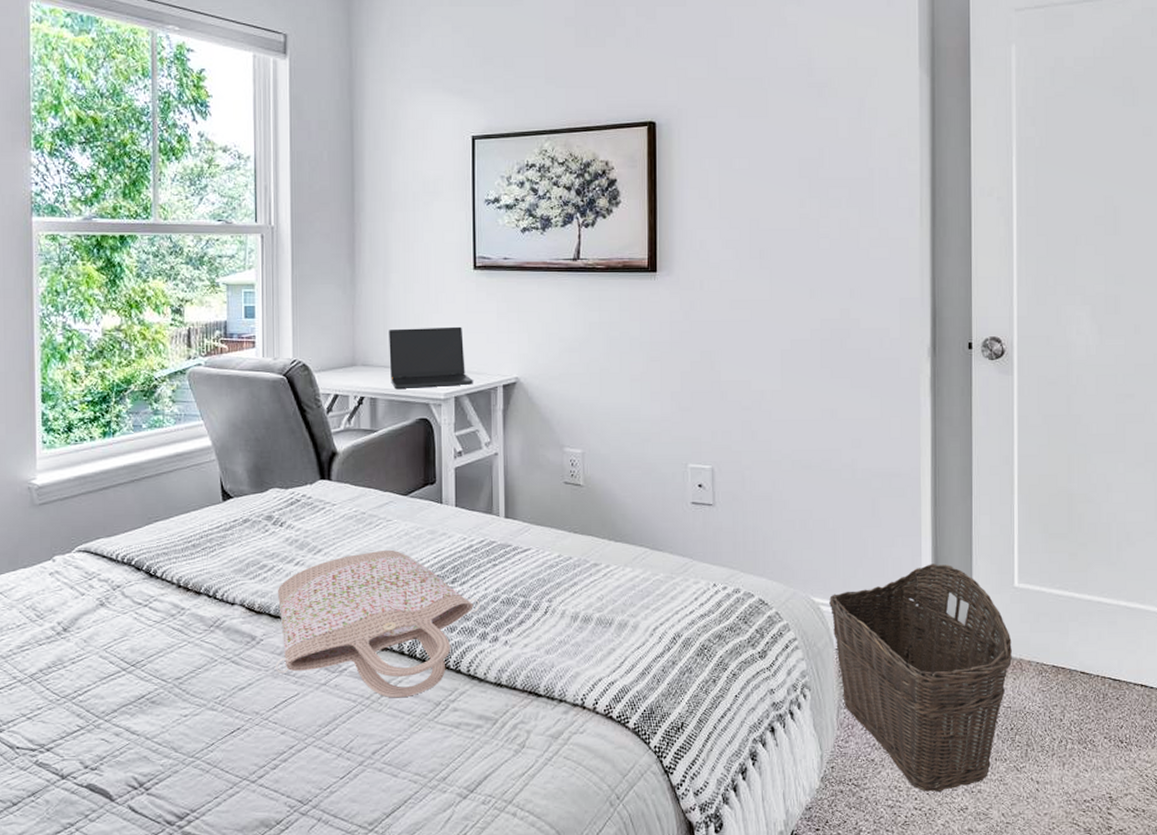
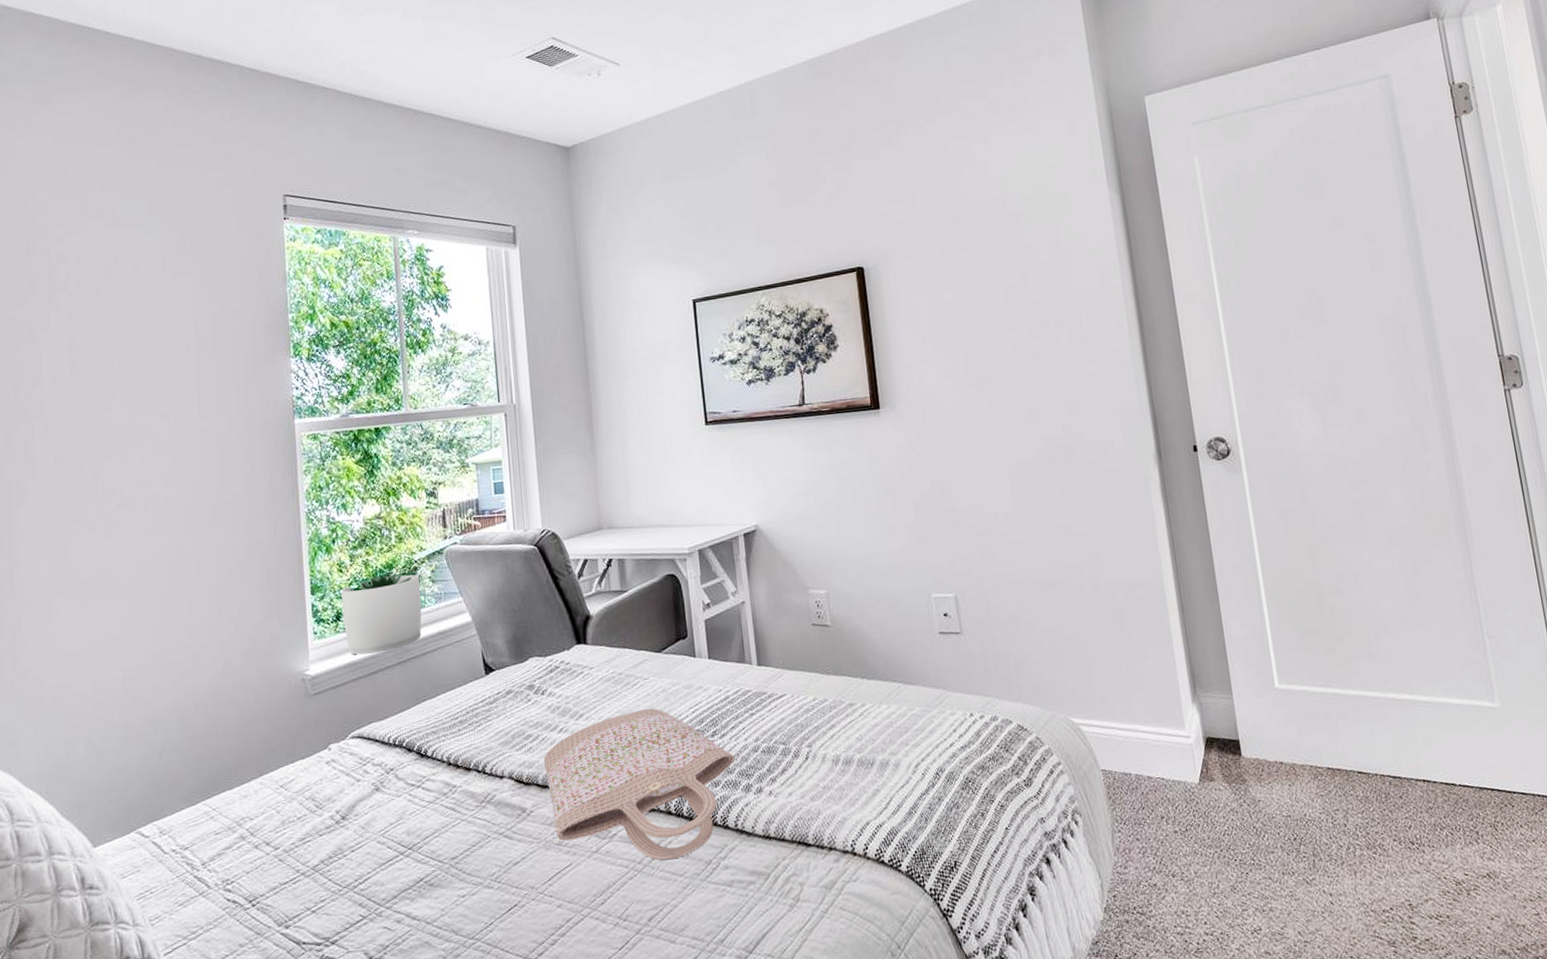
planter: none [75,389,160,469] -> present [341,574,422,655]
laptop: present [389,326,473,389] -> none [630,481,715,548]
wicker basket: present [828,564,1012,793] -> none [1088,671,1285,915]

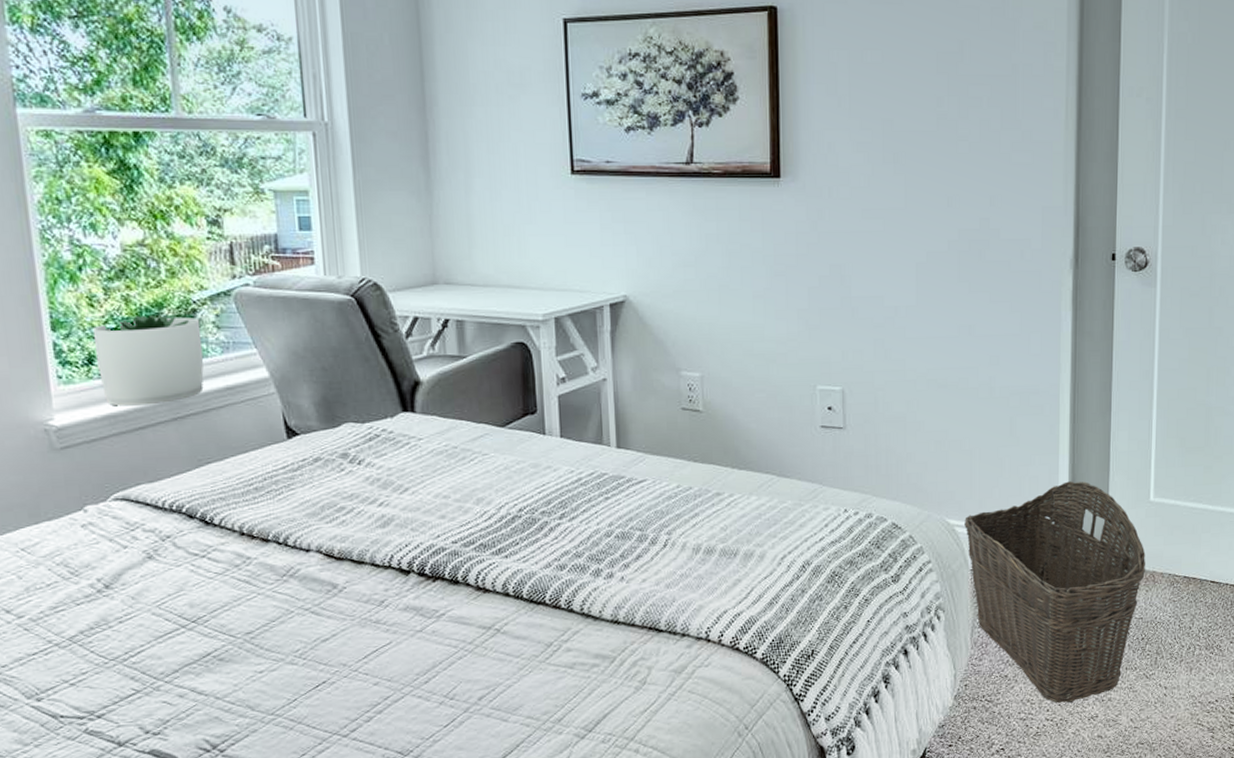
shopping bag: present [543,708,742,860] -> none [359,486,592,642]
wicker basket: none [1088,671,1285,915] -> present [963,481,1146,704]

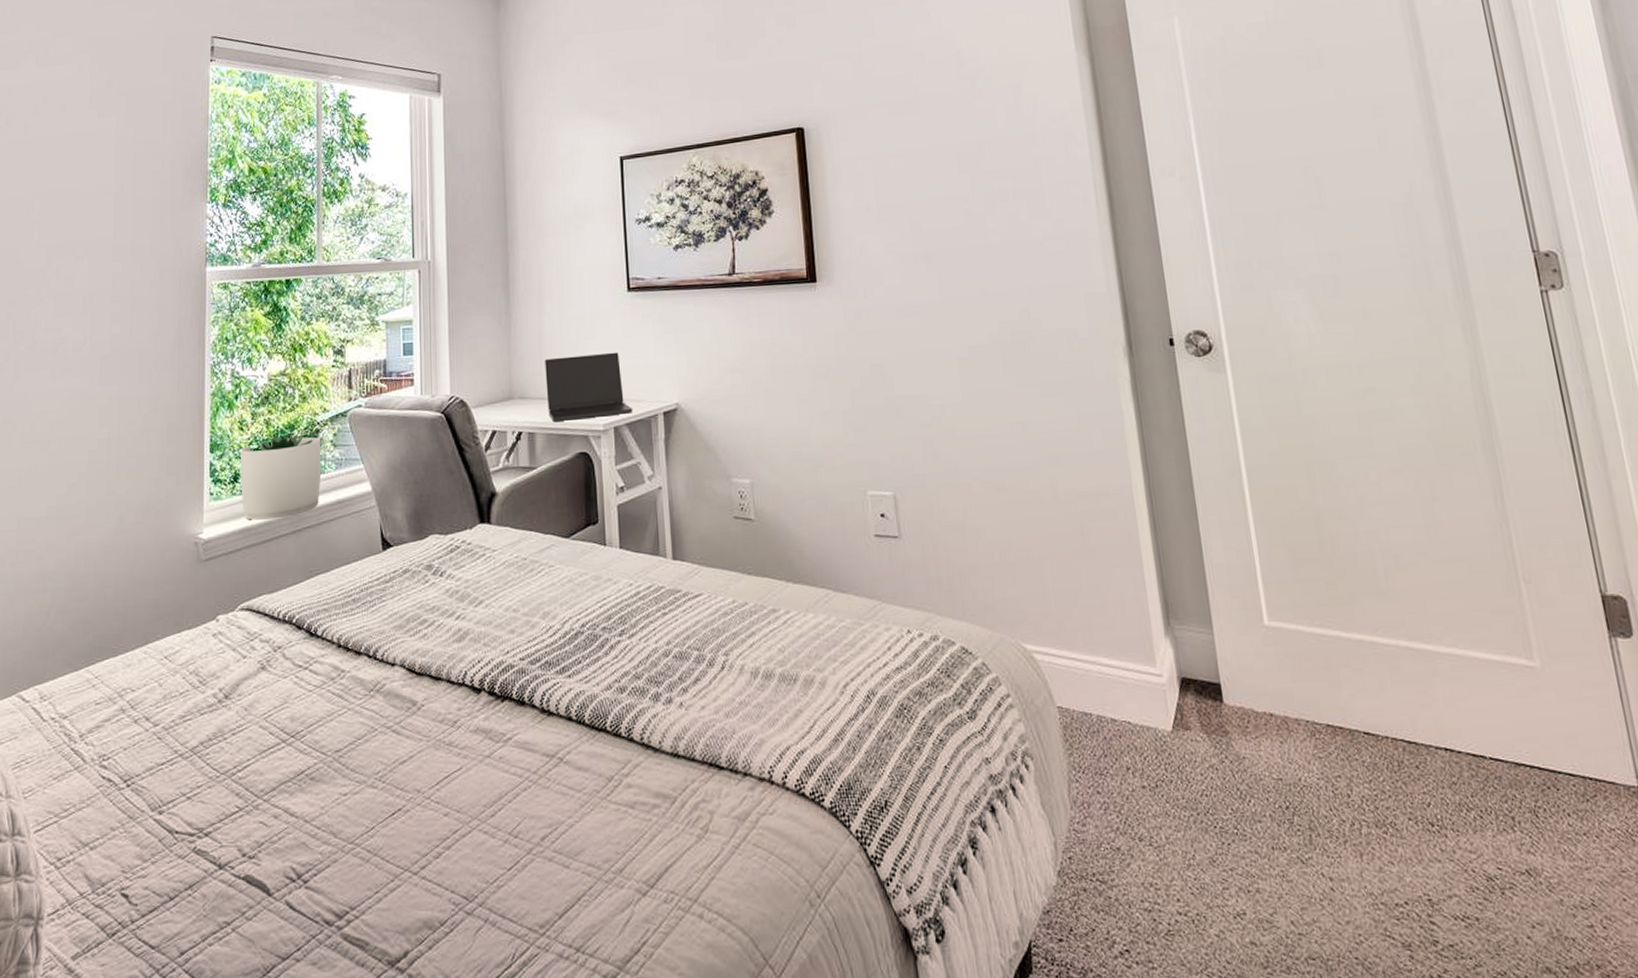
laptop: none [474,239,576,309] -> present [545,352,633,421]
wicker basket: present [963,481,1146,704] -> none [1042,599,1275,892]

